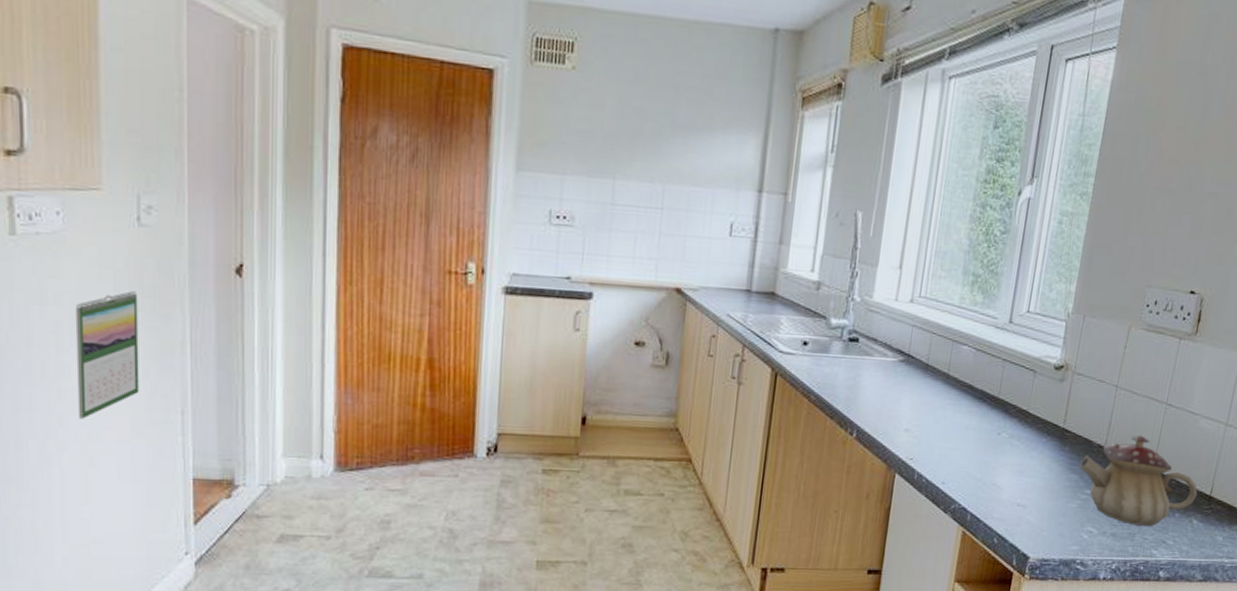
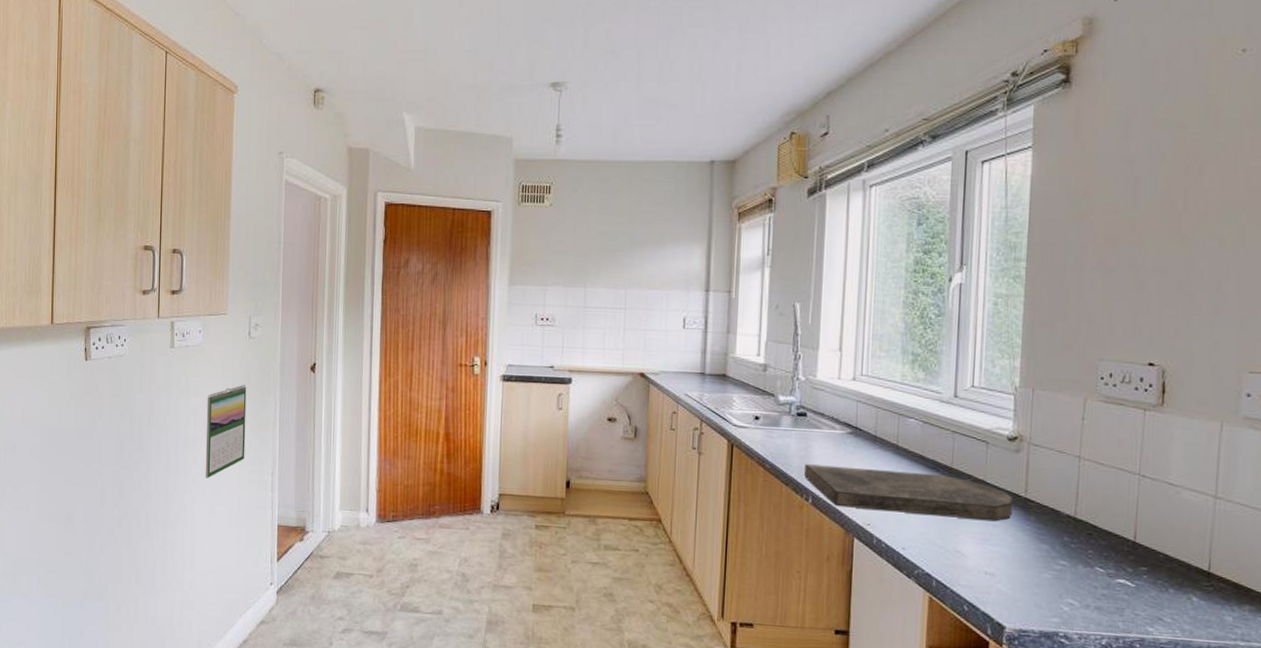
cutting board: none [851,395,1052,453] -> present [804,464,1013,522]
teapot: present [1079,435,1198,526] -> none [1048,506,1193,601]

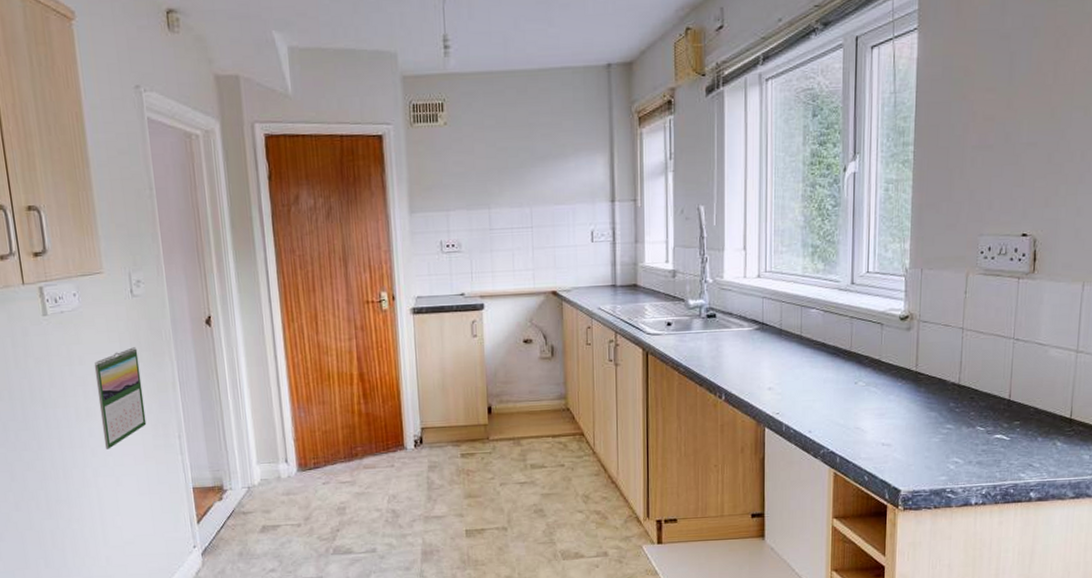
cutting board: present [804,464,1013,522] -> none [717,359,905,400]

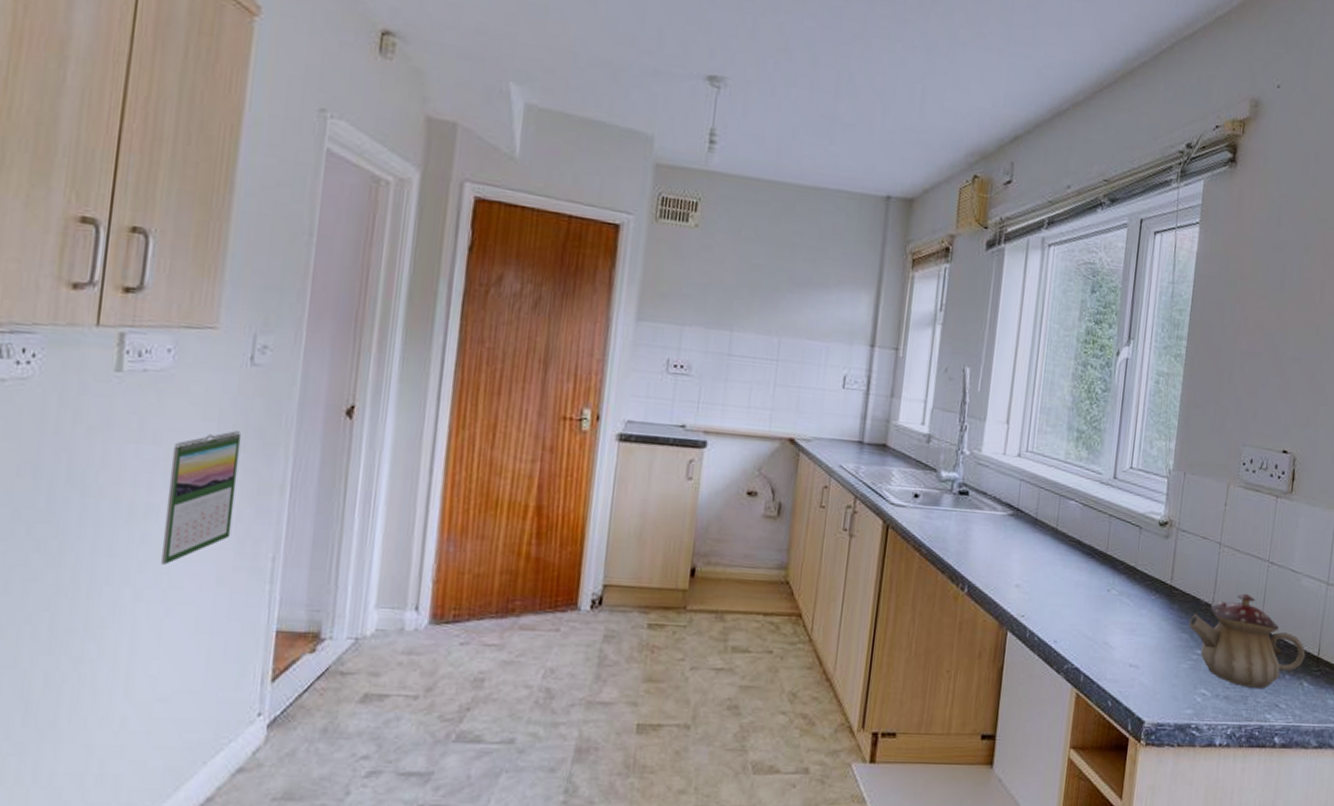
teapot: none [936,370,1057,452] -> present [1189,593,1306,688]

